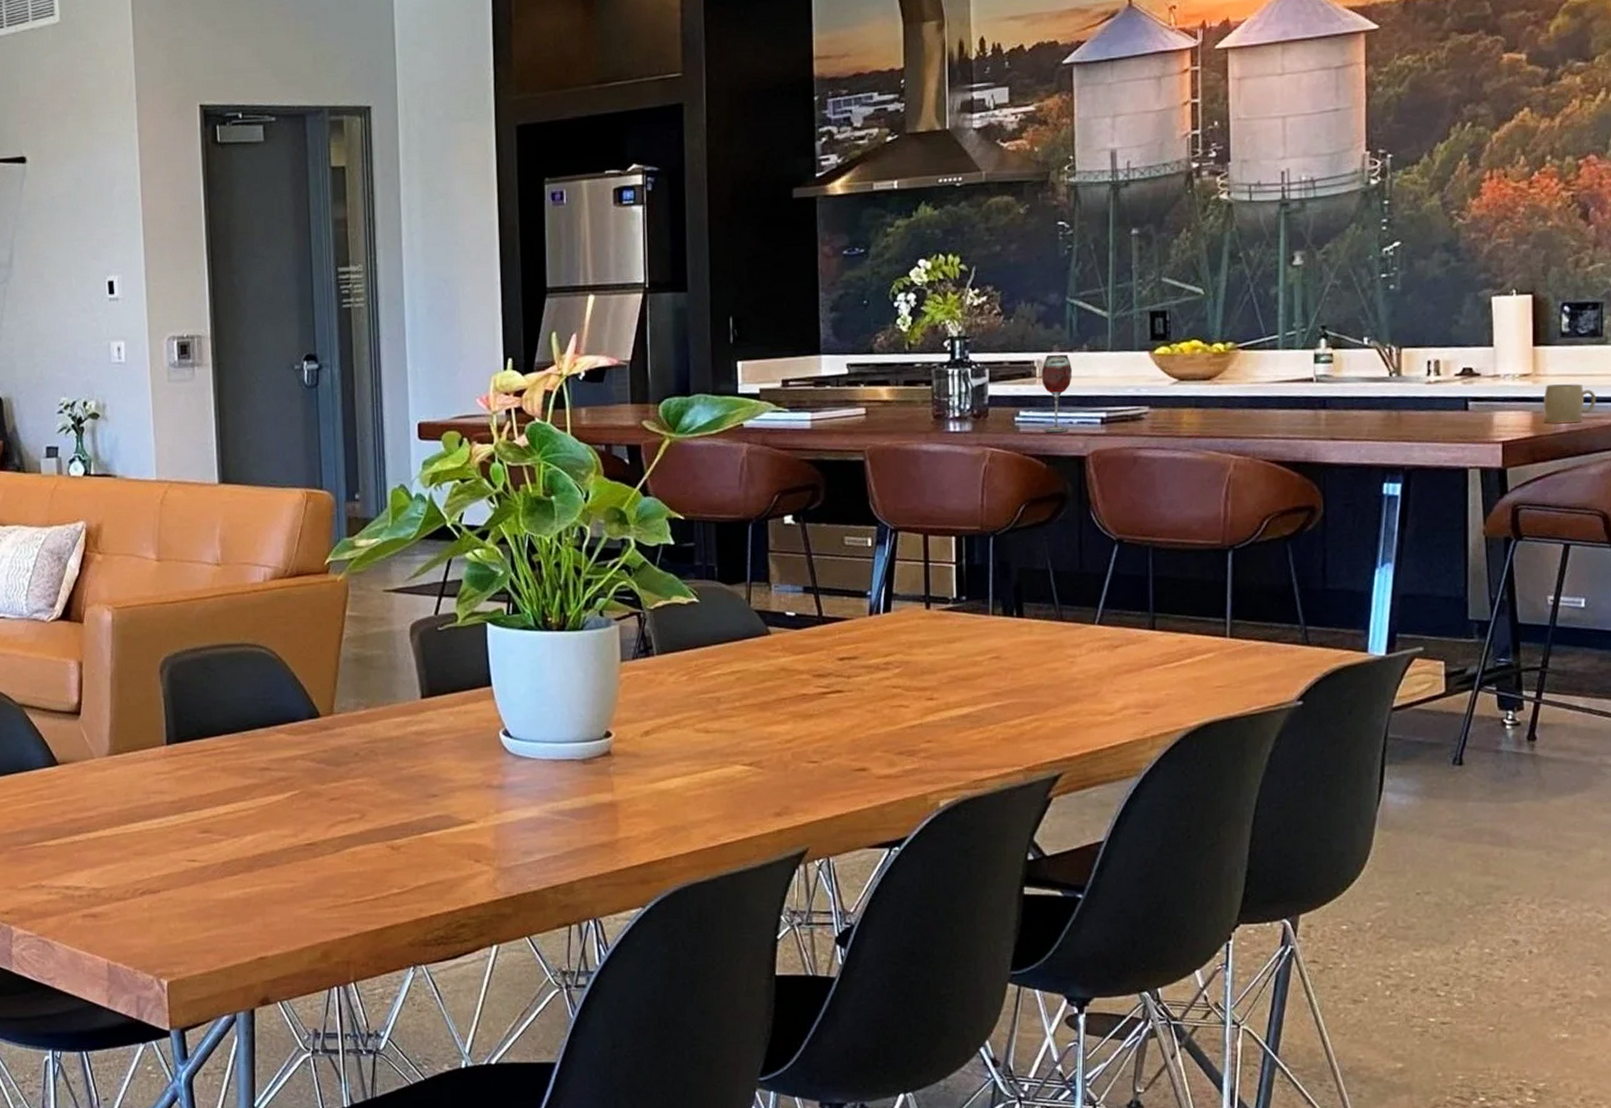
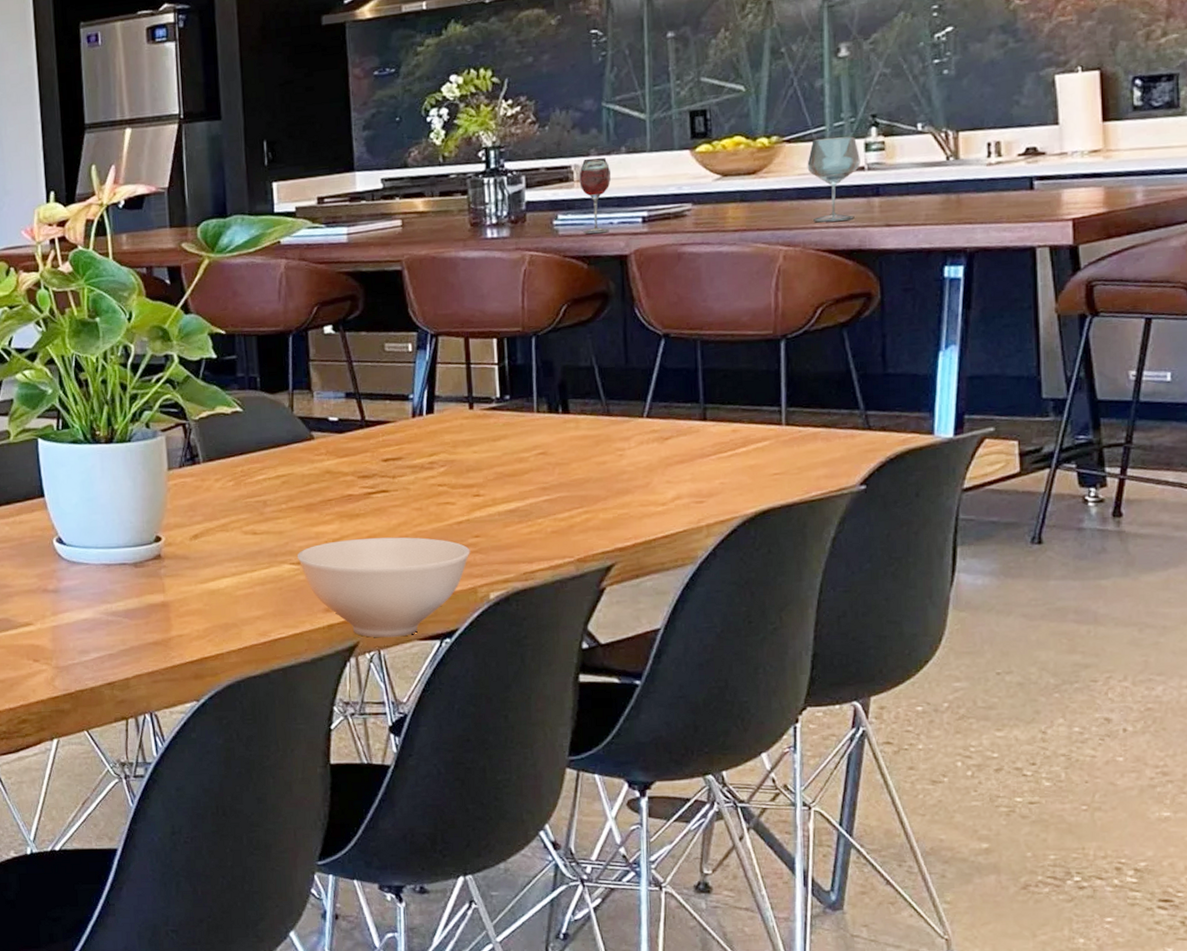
bowl: none [749,739,922,845] -> present [297,537,470,638]
wine glass: none [1259,346,1309,433] -> present [807,136,861,223]
mug: present [1543,384,1597,424] -> none [1116,157,1176,199]

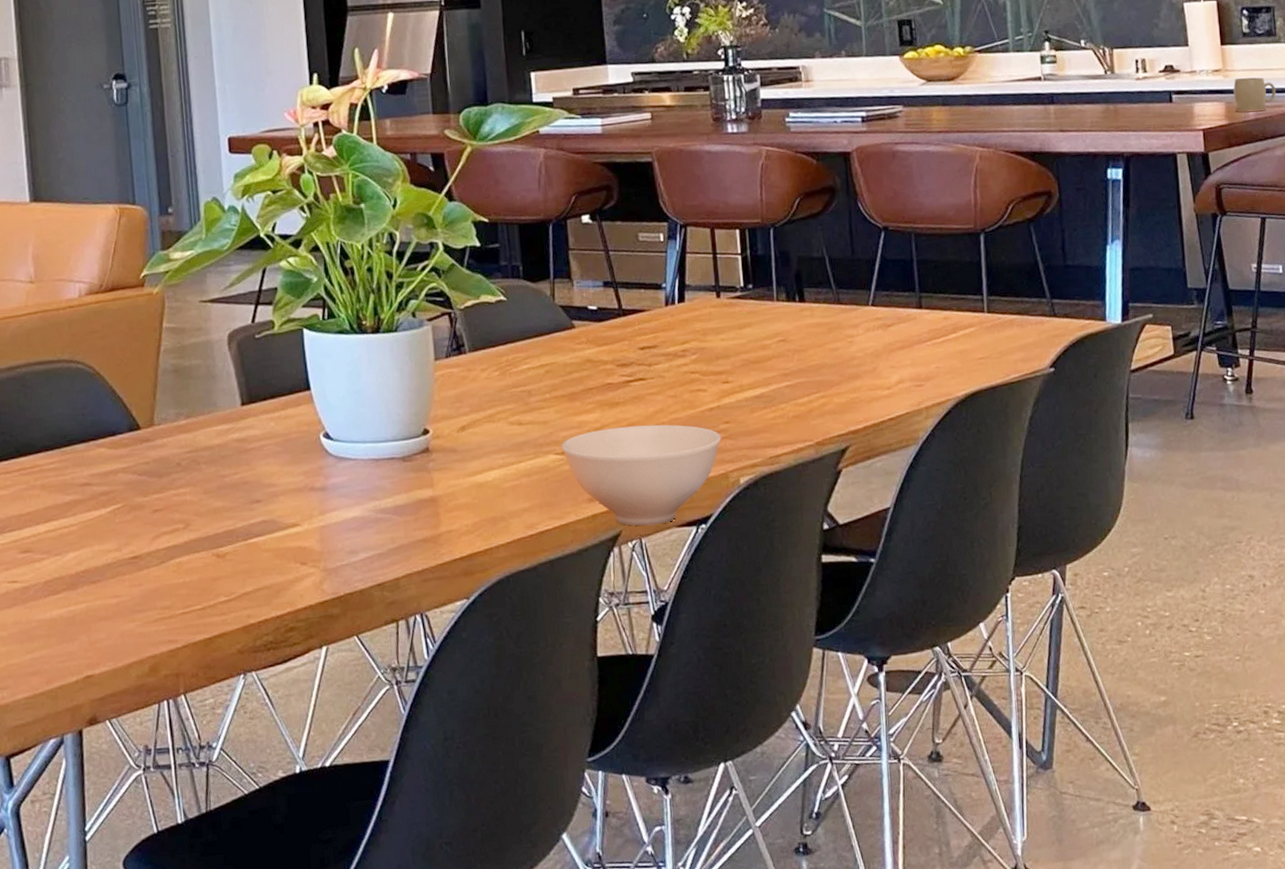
wineglass: present [579,157,612,234] -> none [806,60,834,132]
wine glass: present [807,136,861,223] -> none [995,49,1038,127]
mug: none [1116,157,1176,199] -> present [1233,77,1276,113]

